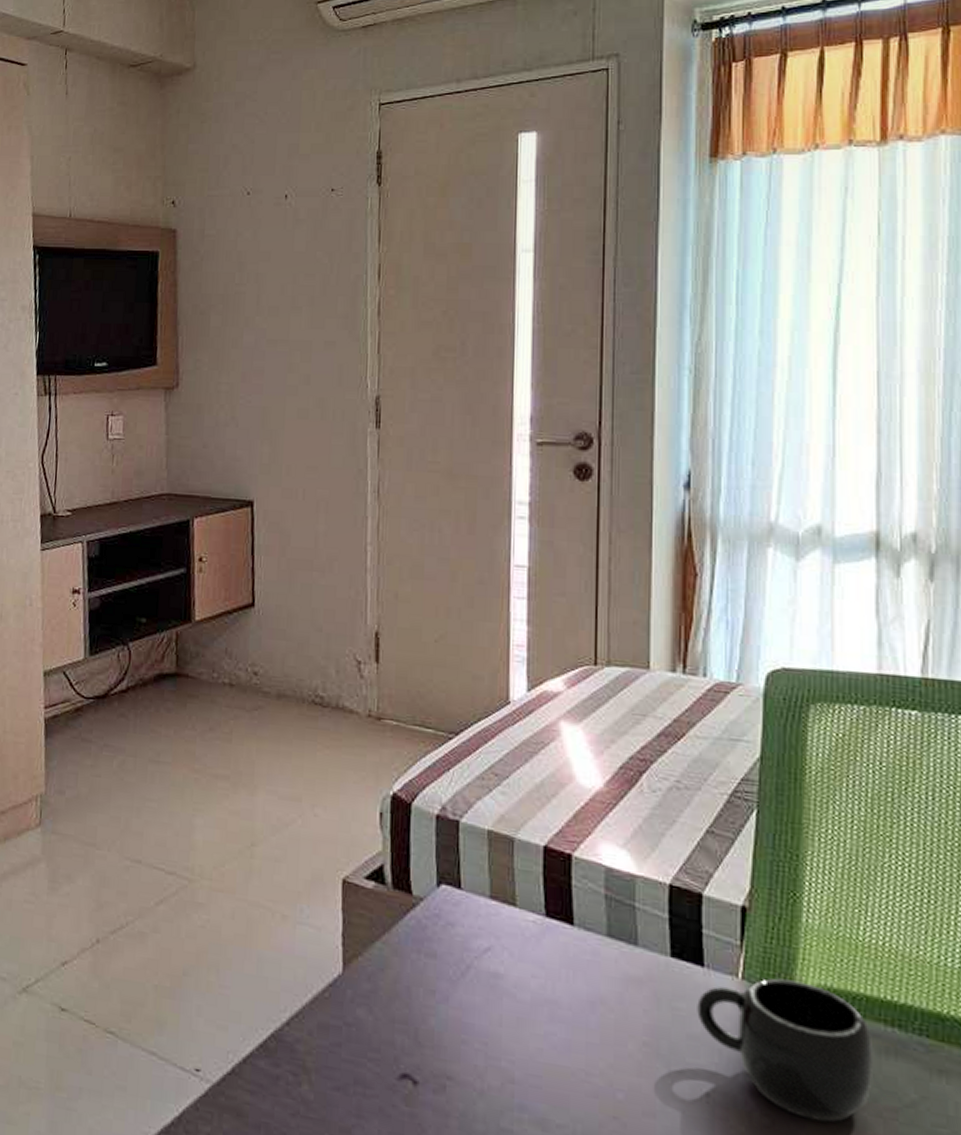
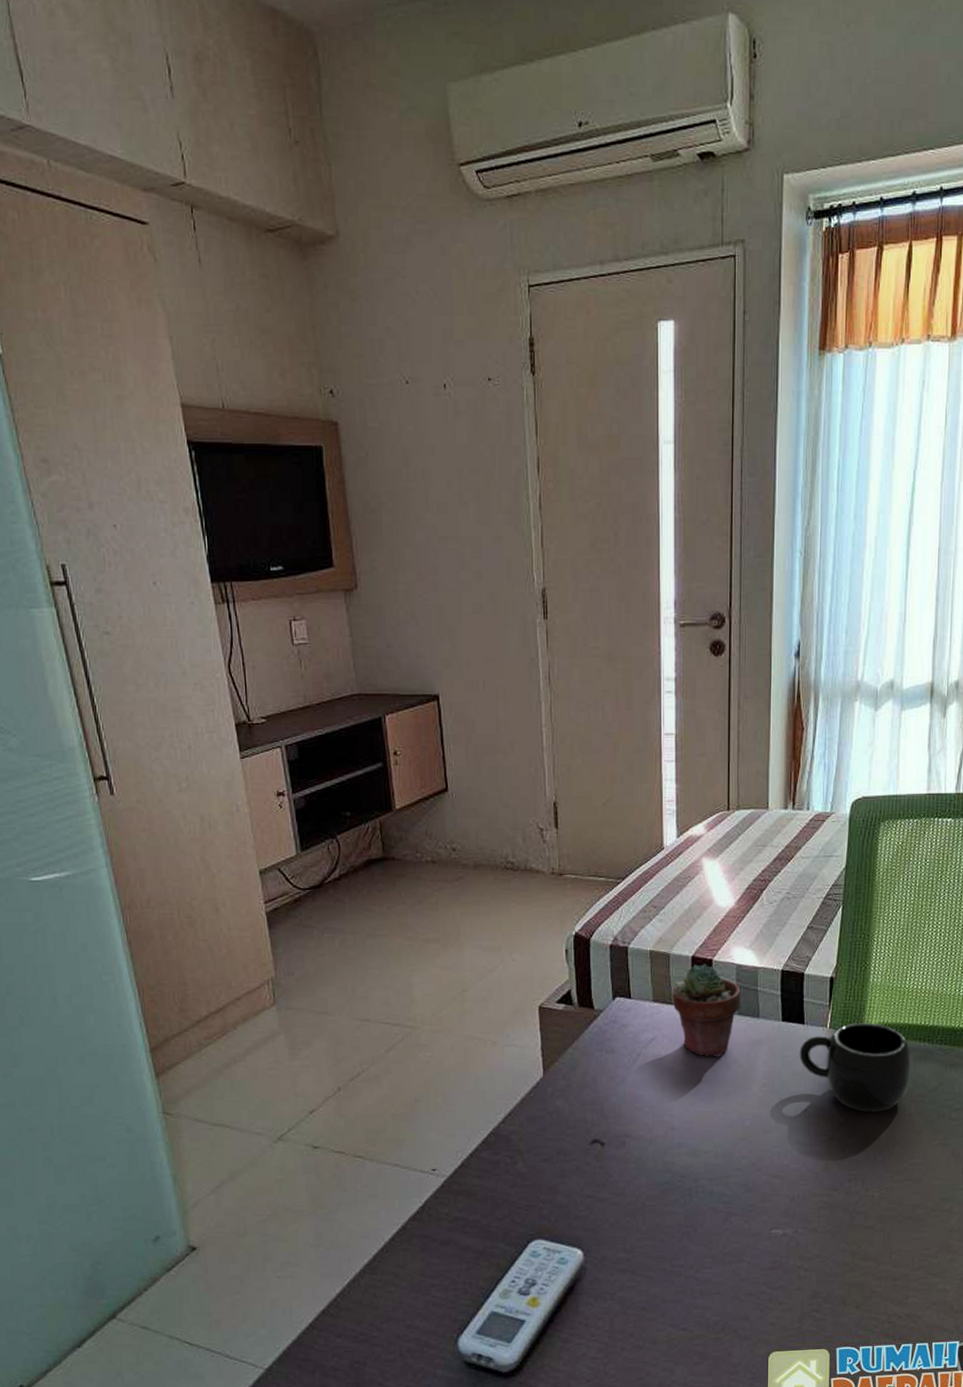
potted succulent: none [516,858,612,992] -> present [672,964,741,1058]

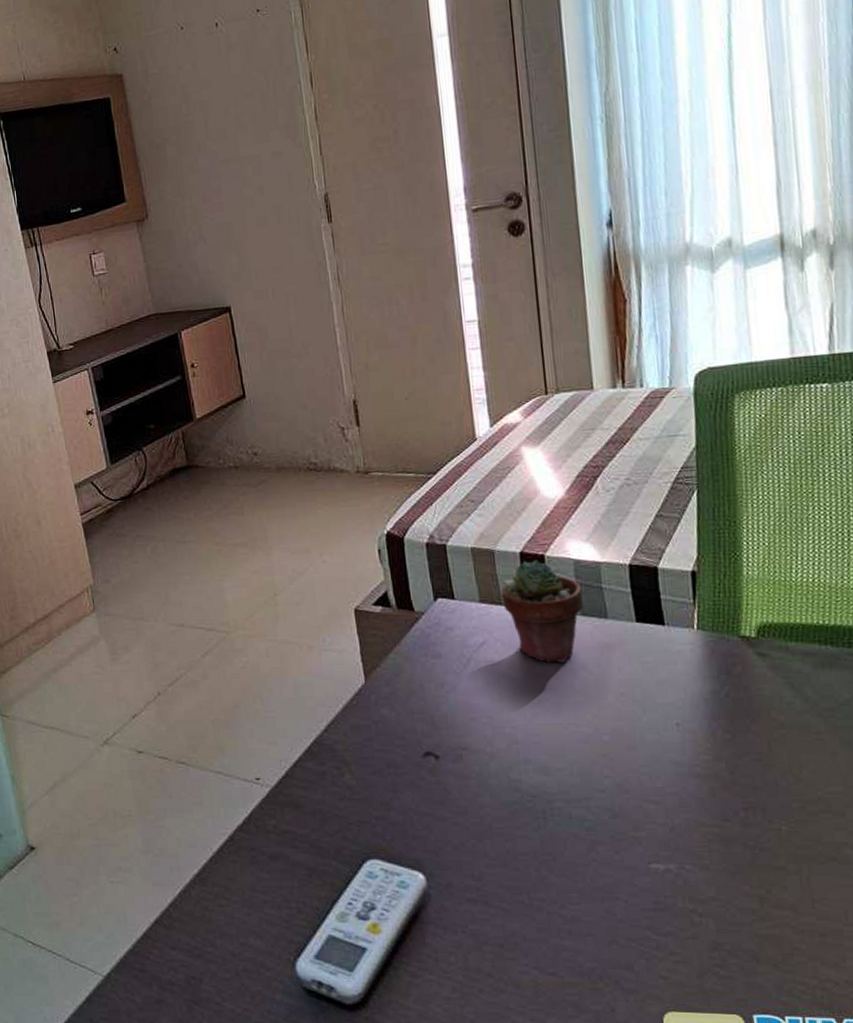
mug: present [799,1022,911,1113] -> none [662,622,813,729]

